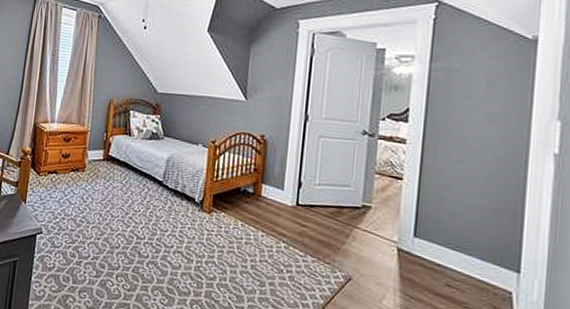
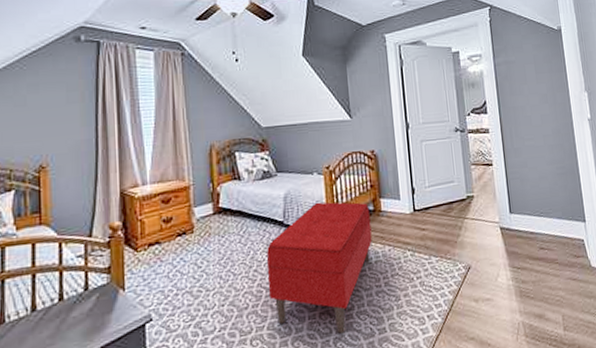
bench: none [138,172,249,298] -> present [266,202,372,334]

